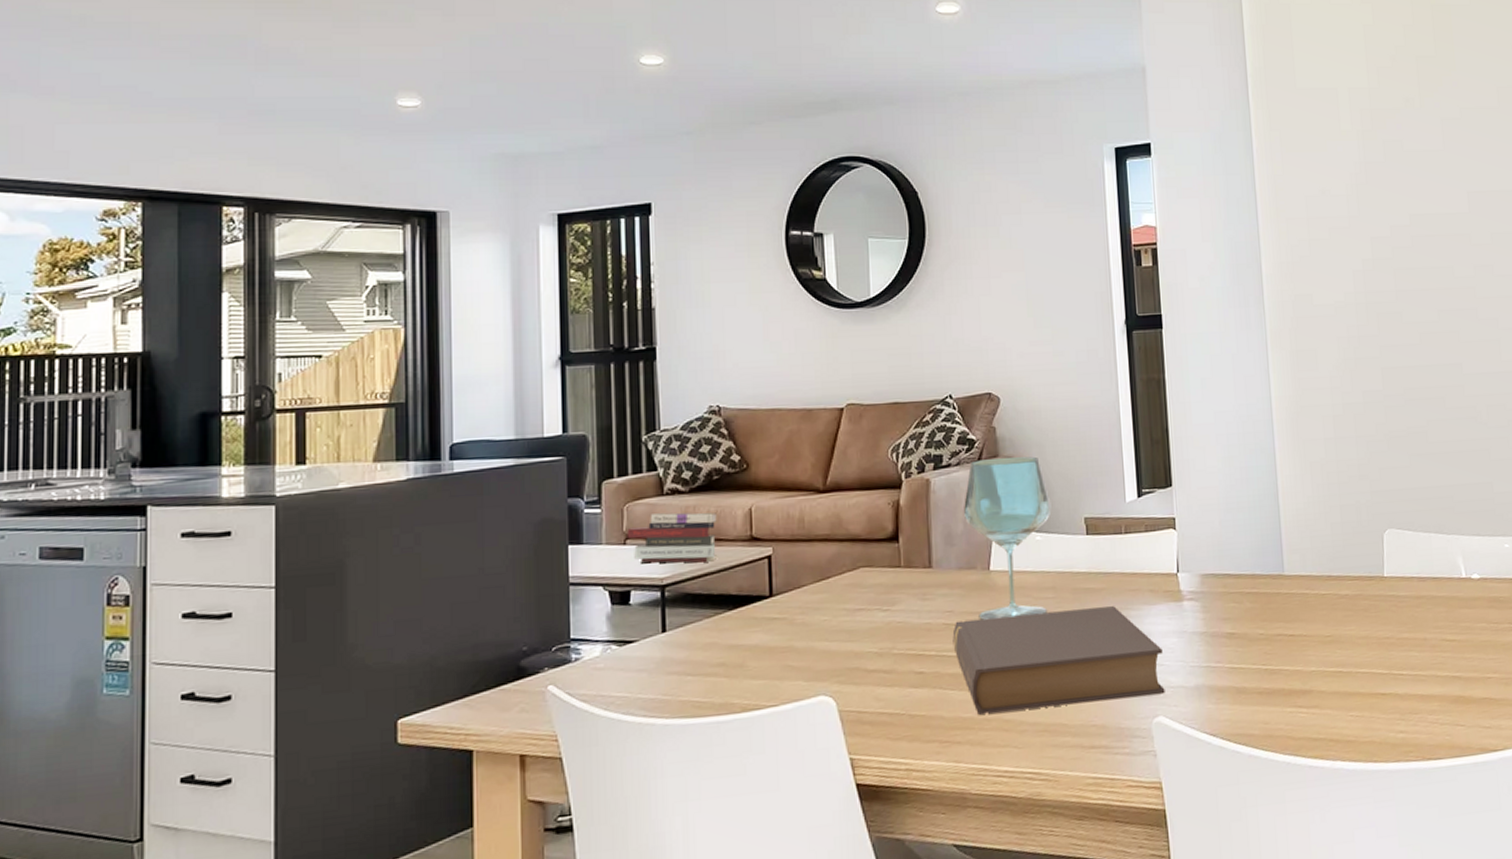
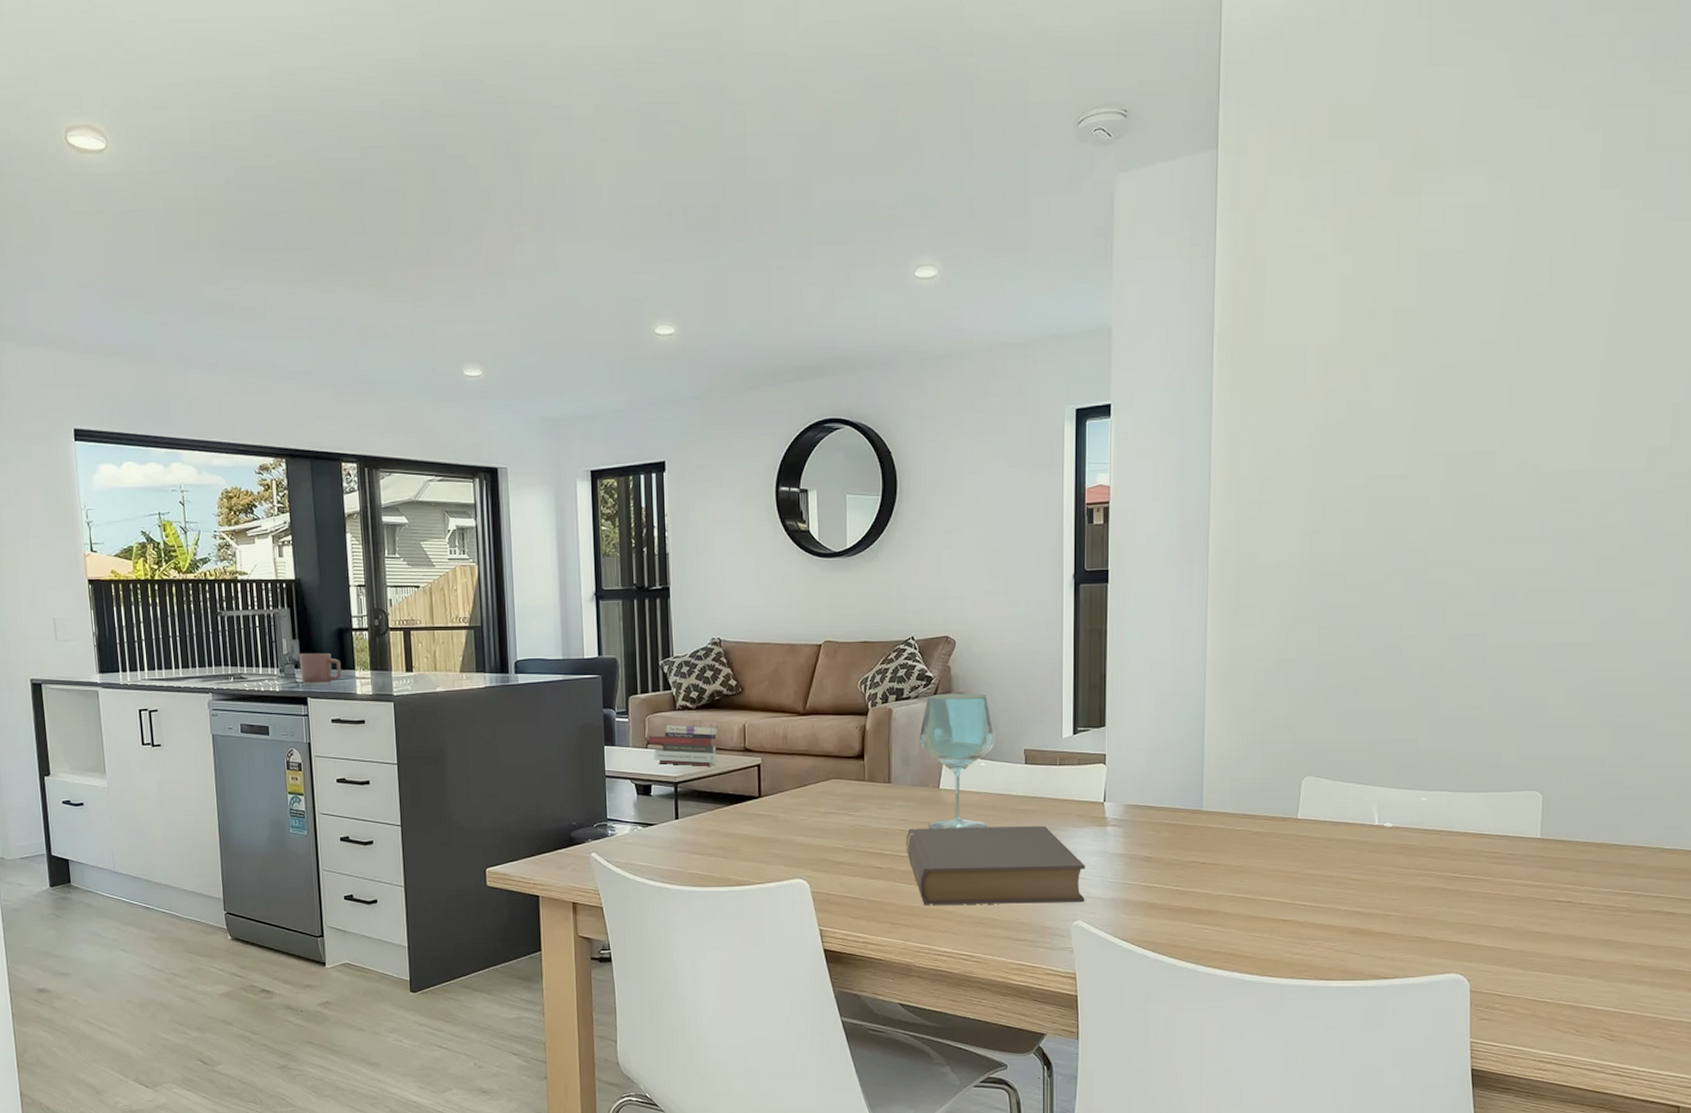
mug: none [139,446,201,490] -> present [298,653,341,686]

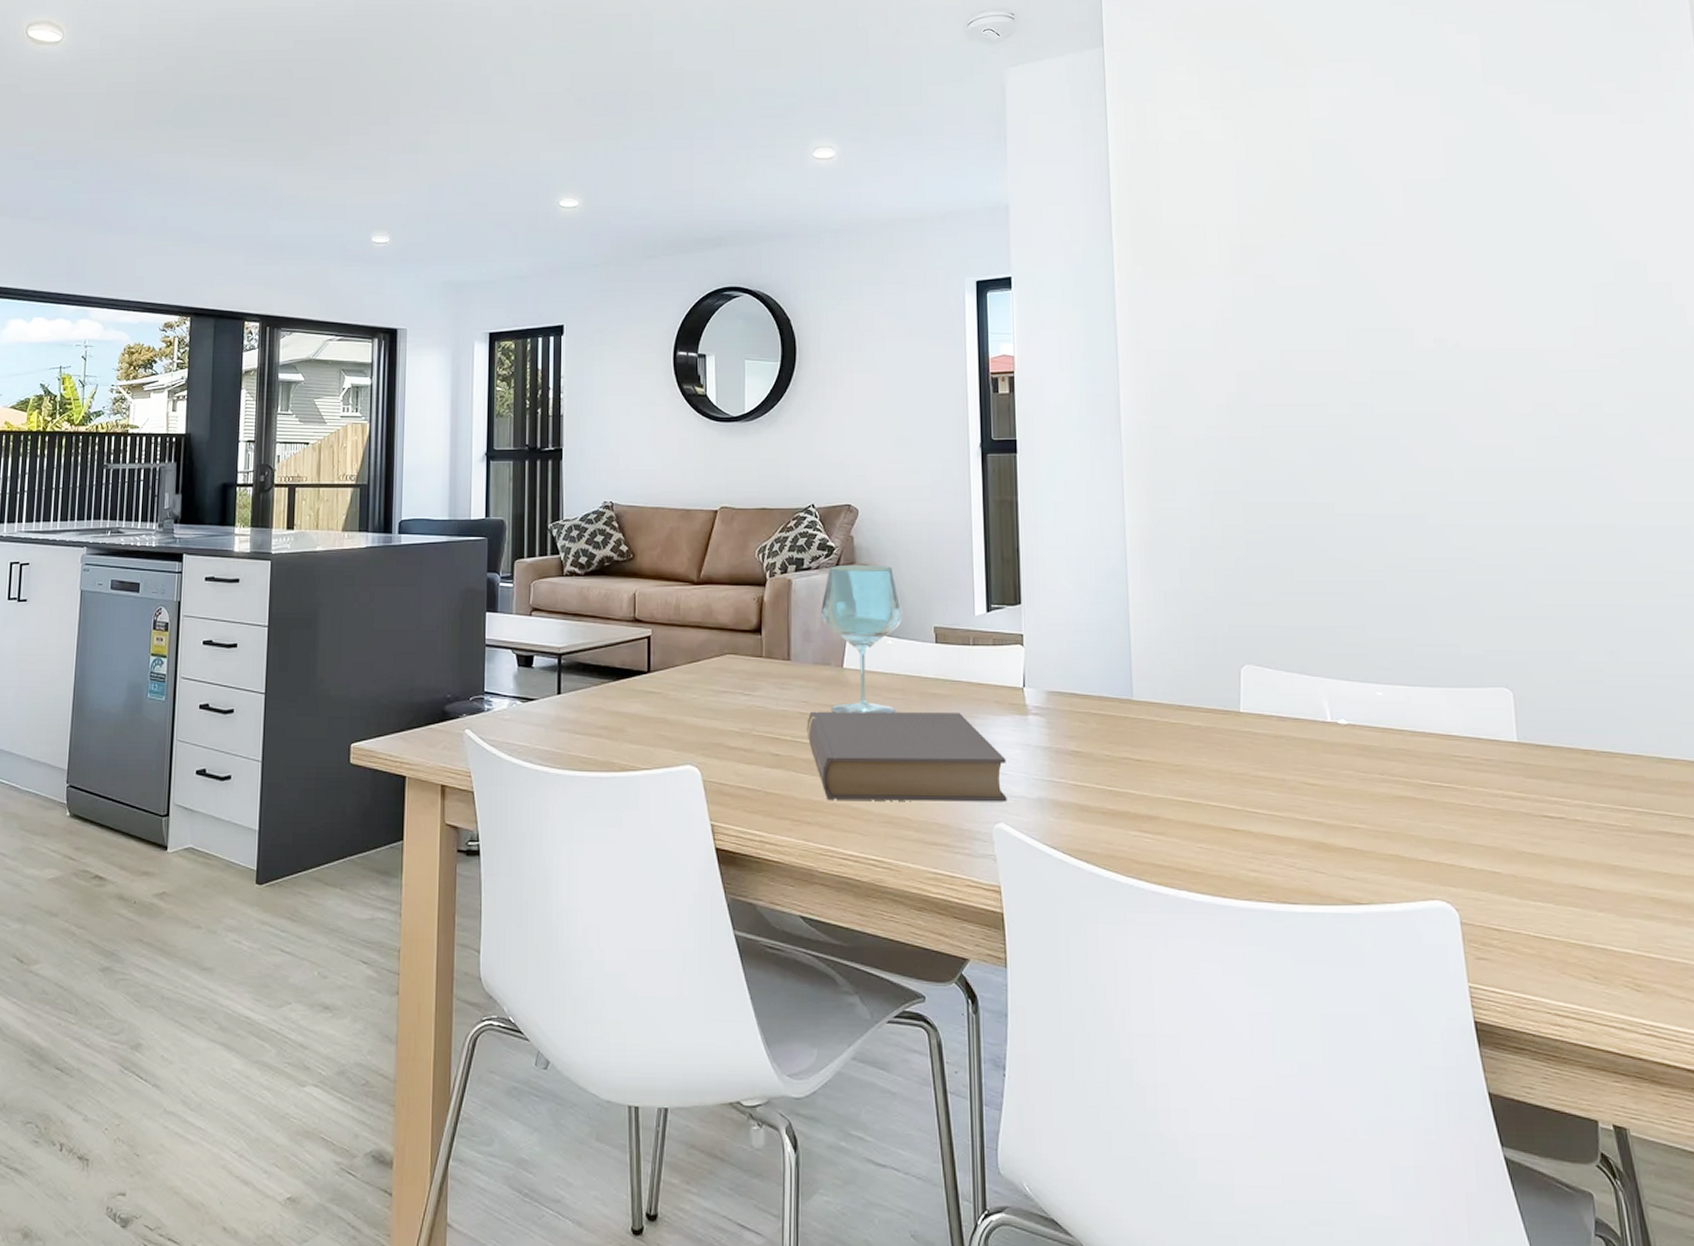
mug: present [298,653,341,686] -> none [179,509,221,542]
books: present [648,725,718,766] -> none [533,591,606,637]

